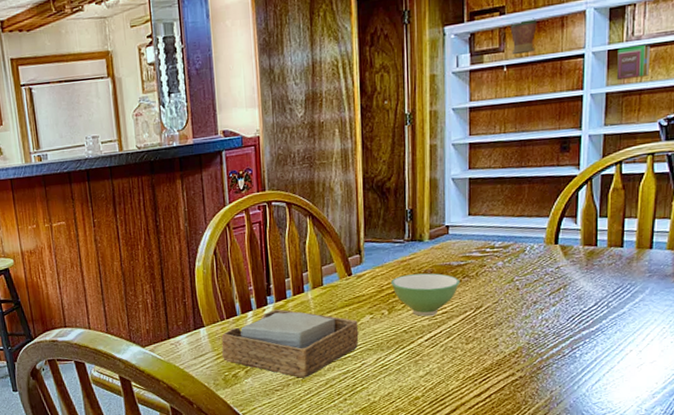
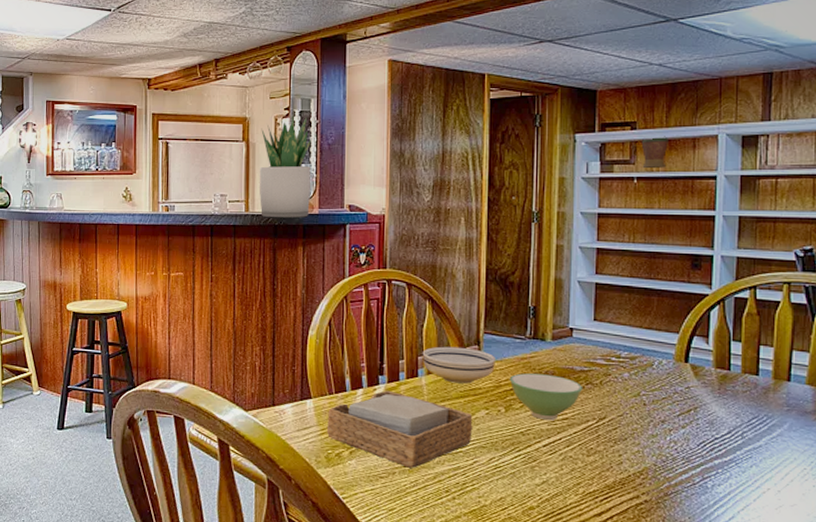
planter: none [125,43,184,155] -> present [259,116,312,218]
bowl: none [306,258,377,294] -> present [422,346,495,384]
books: present [616,45,650,80] -> none [749,175,784,205]

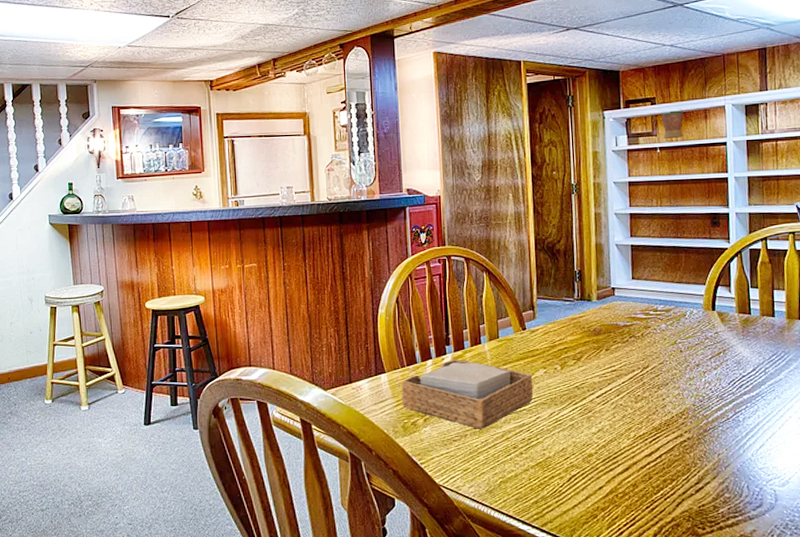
planter: present [259,116,312,218] -> none [321,108,371,206]
bowl: present [422,346,495,384] -> none [483,313,549,347]
bowl: present [509,373,583,420] -> none [562,331,627,373]

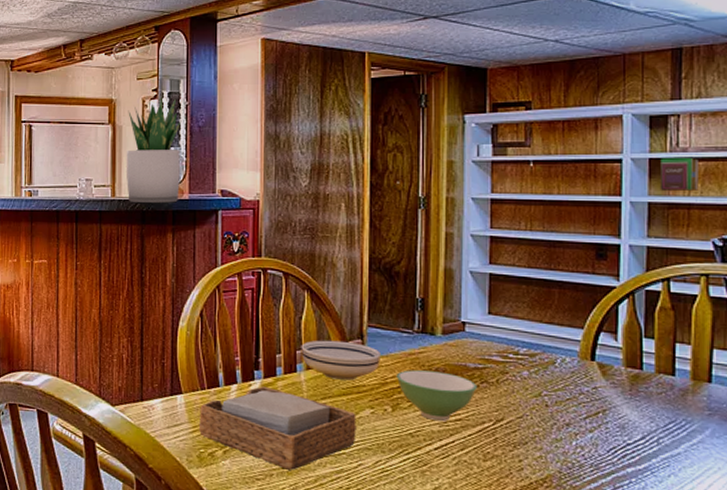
planter: none [321,108,371,206] -> present [126,97,182,204]
bowl: none [483,313,549,347] -> present [301,340,380,380]
bowl: none [562,331,627,373] -> present [396,370,478,421]
decorative vase: present [660,109,684,139] -> none [537,116,567,152]
books: none [755,138,784,166] -> present [659,158,699,191]

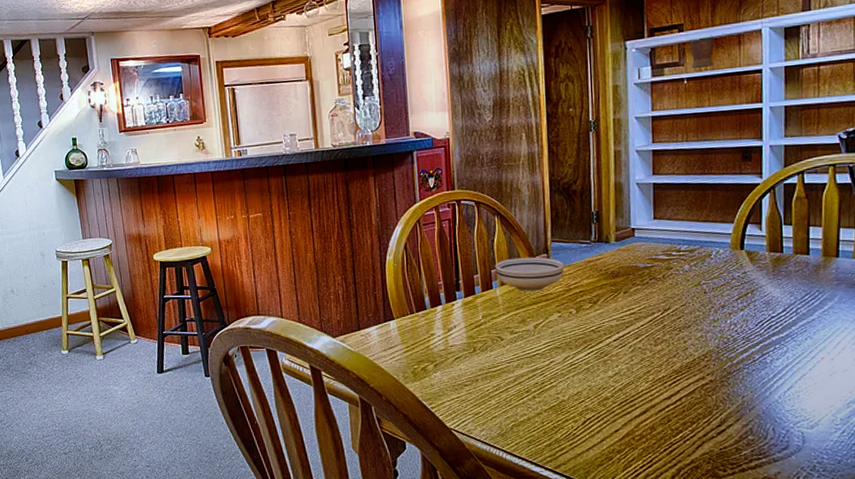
planter: present [126,97,182,204] -> none [323,50,377,153]
napkin holder: present [199,386,356,470] -> none [410,304,547,374]
bowl: present [396,370,478,421] -> none [578,274,647,316]
decorative vase: none [537,116,567,152] -> present [689,35,715,69]
books: present [659,158,699,191] -> none [794,62,827,94]

